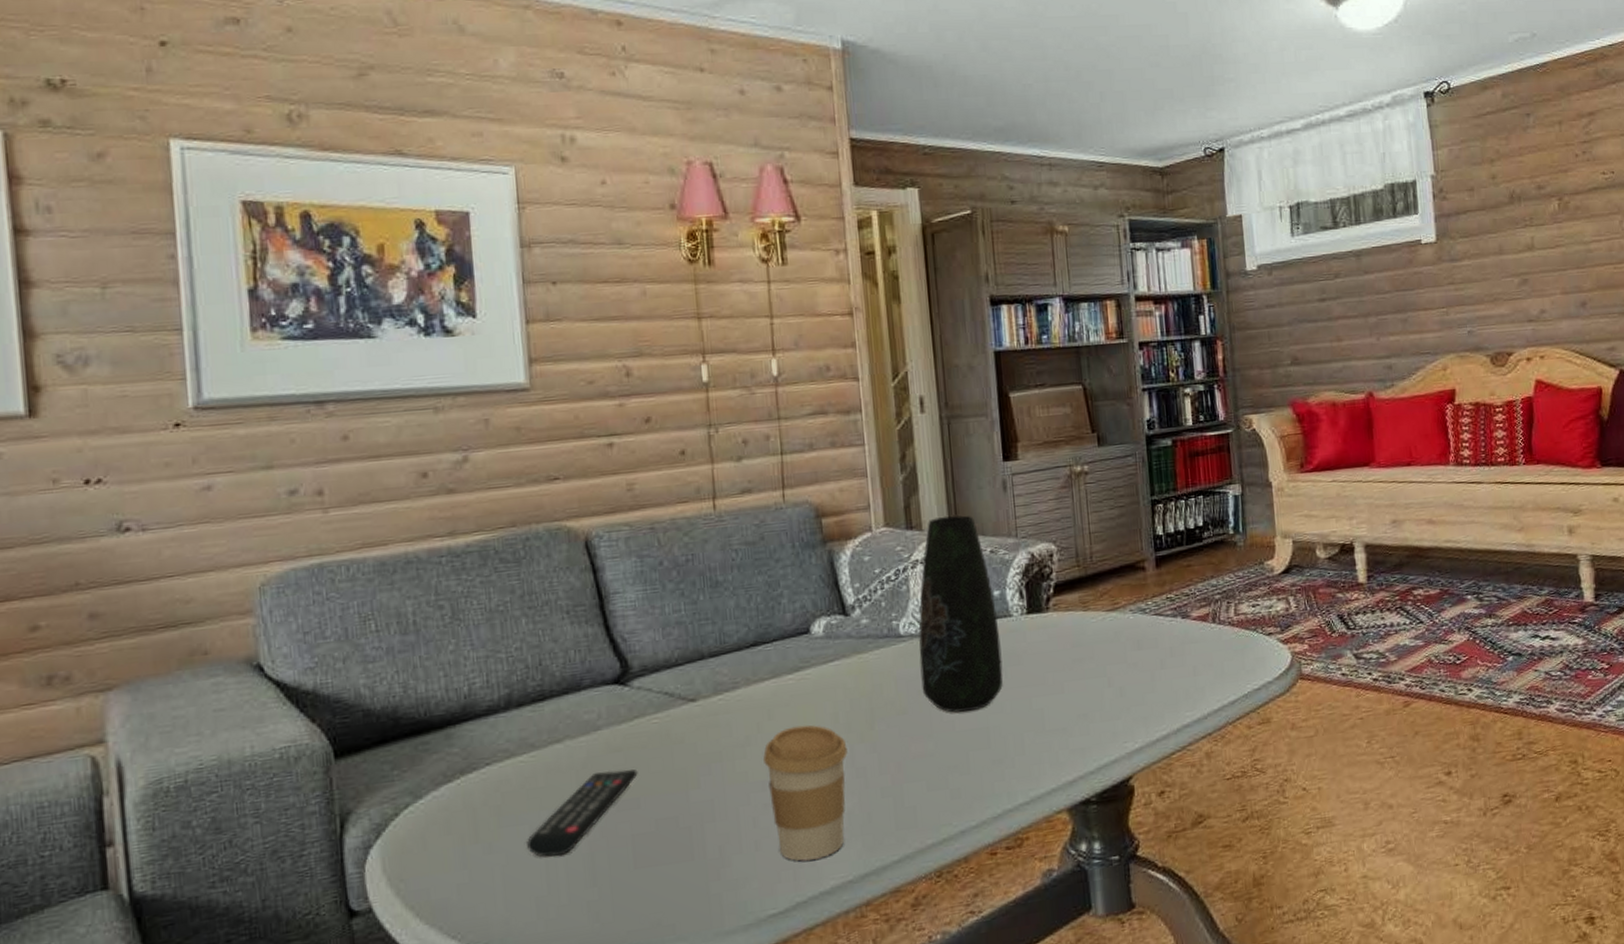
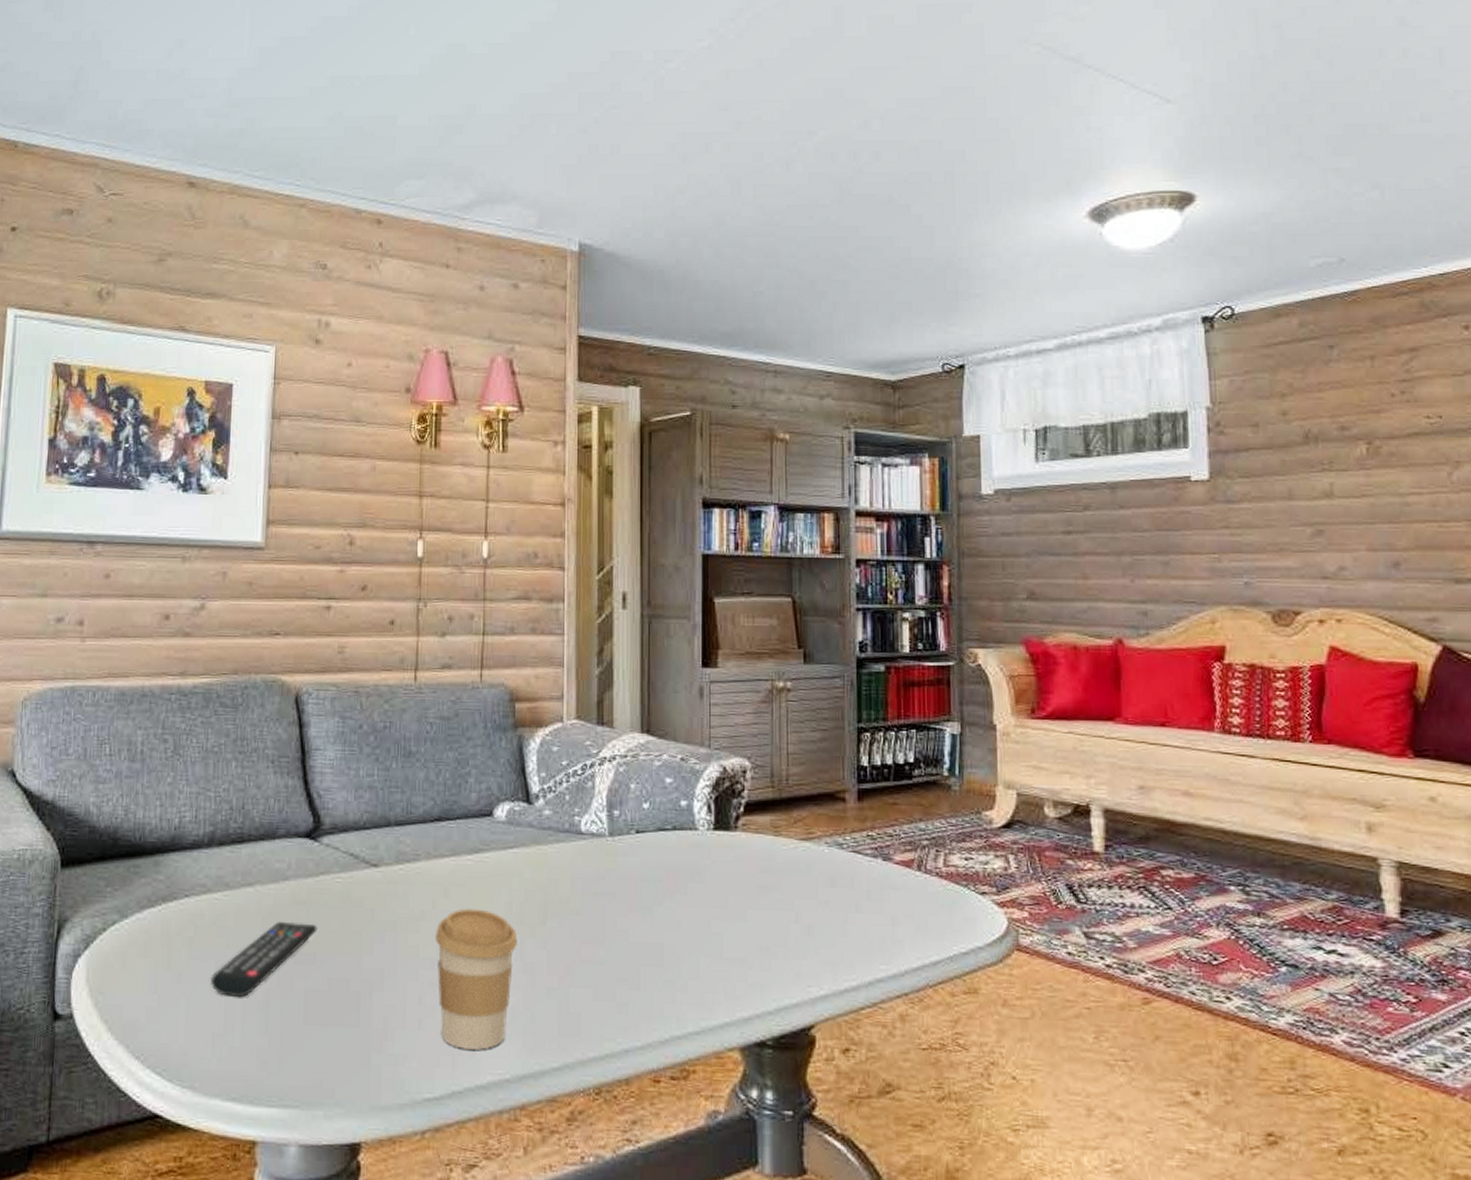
vase: present [918,515,1003,713] -> none [598,716,683,923]

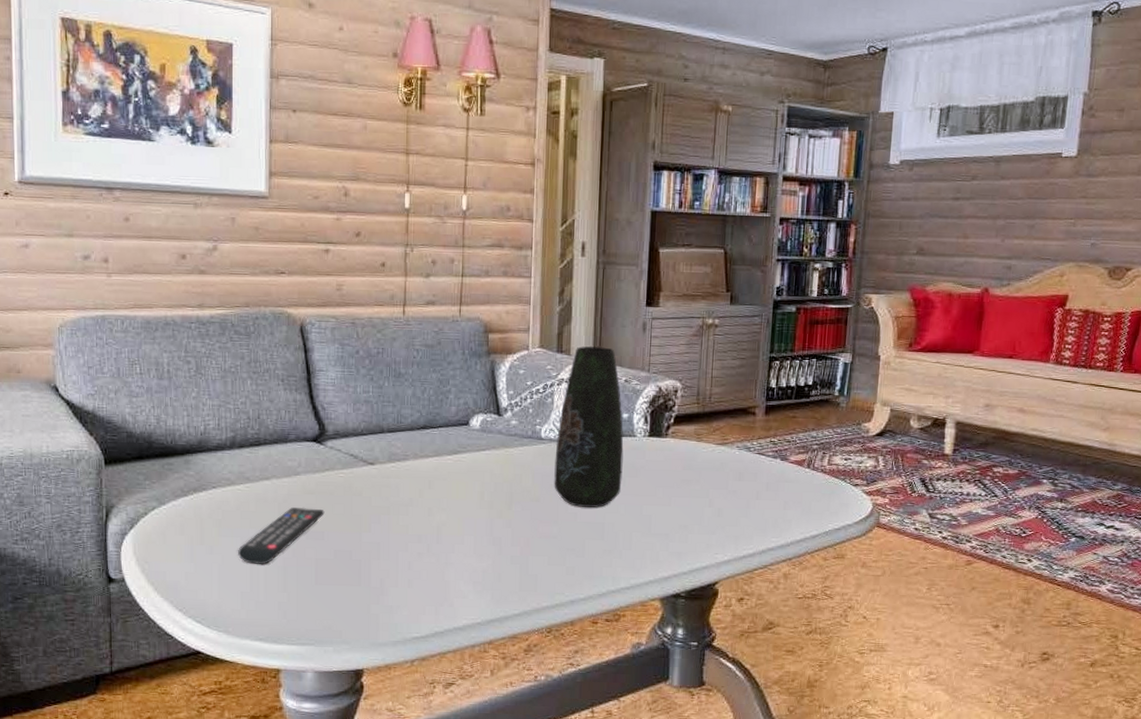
coffee cup: present [435,908,518,1051] -> none [422,497,488,603]
vase: none [598,716,683,923] -> present [554,346,624,507]

